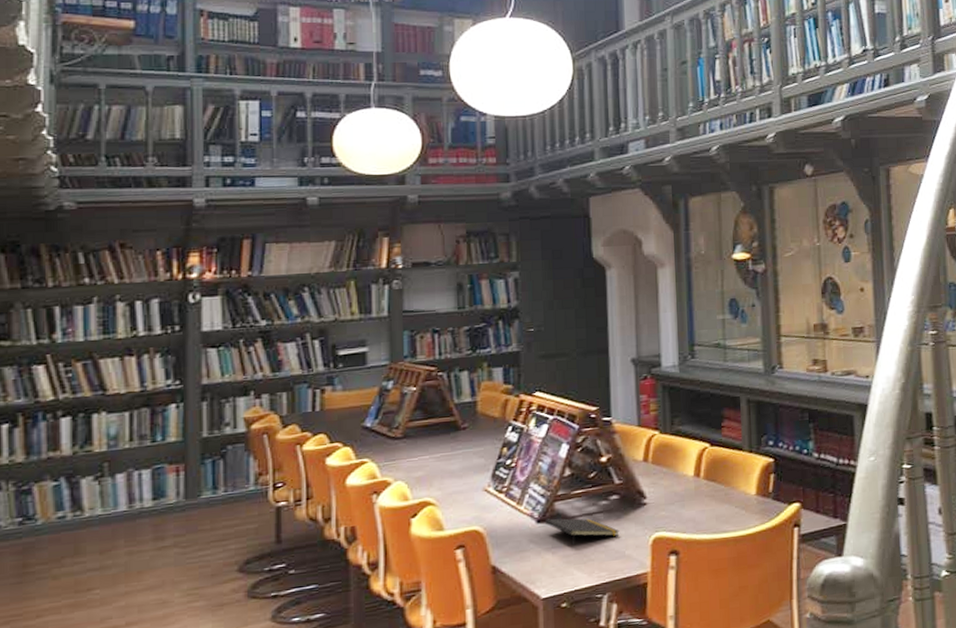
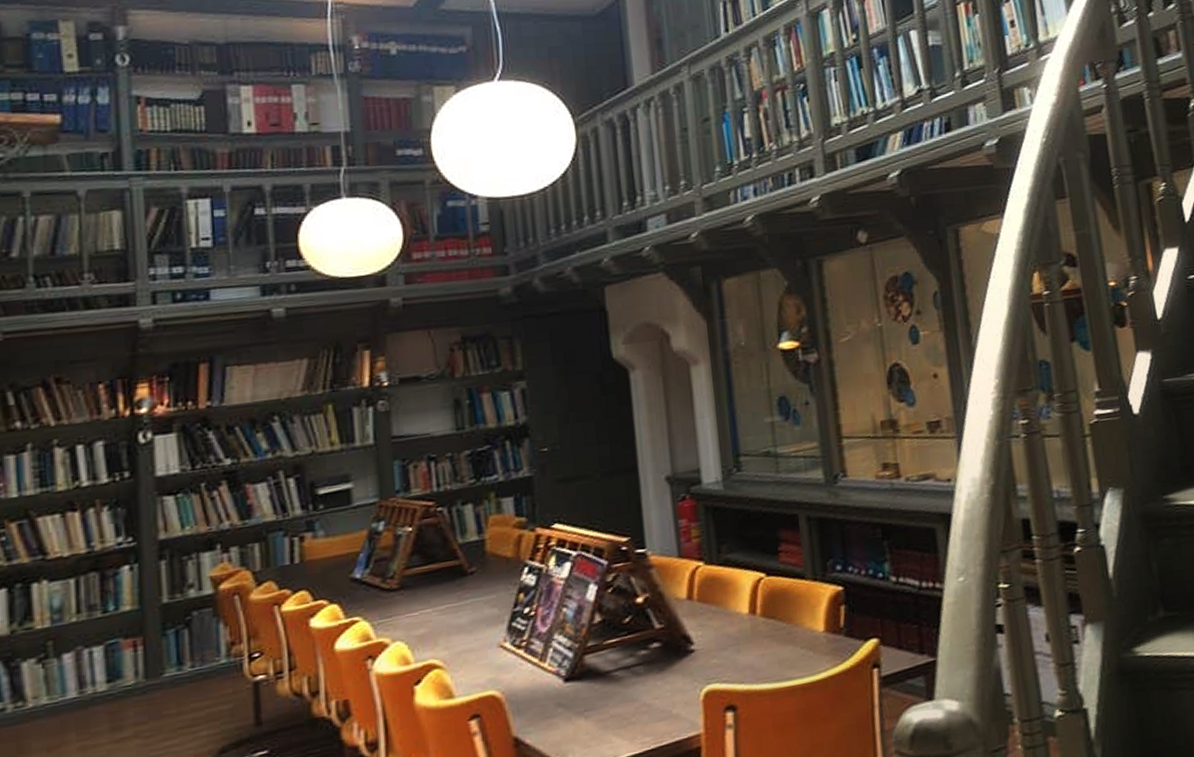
notepad: present [545,518,620,546] -> none [574,673,664,707]

